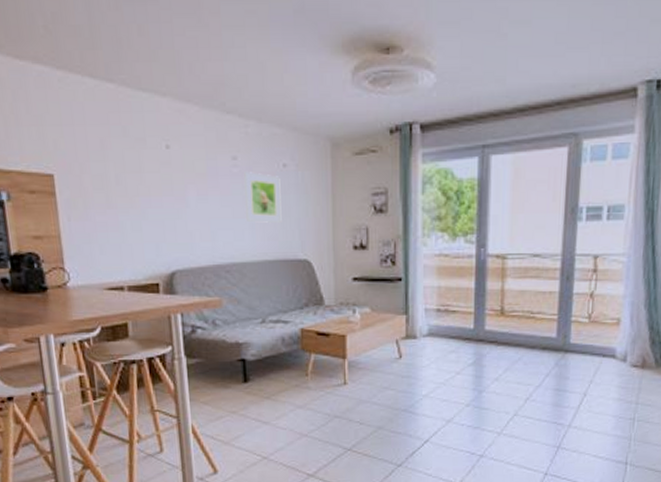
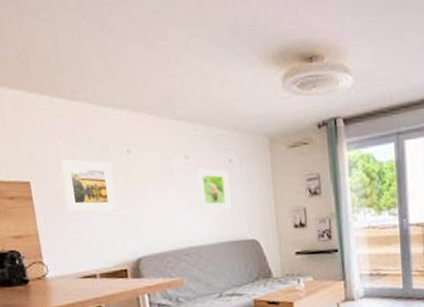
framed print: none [87,150,151,215] -> present [59,159,117,212]

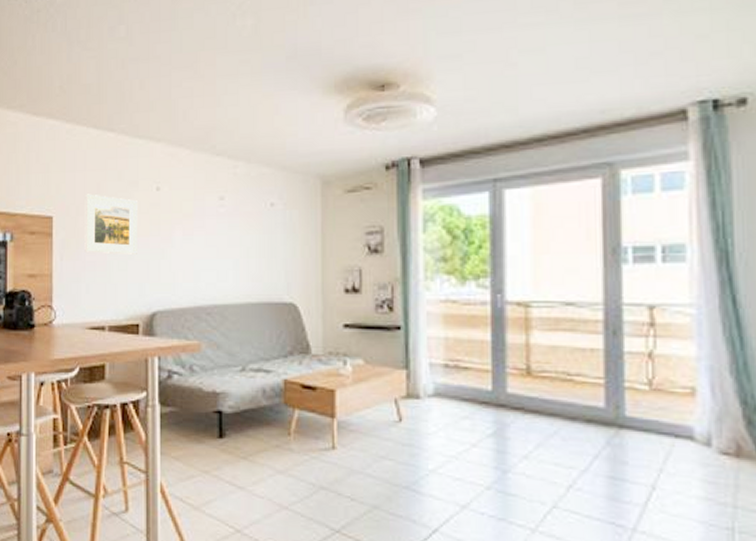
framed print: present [196,168,231,211] -> none [229,211,267,264]

